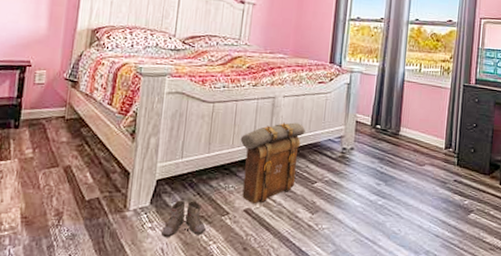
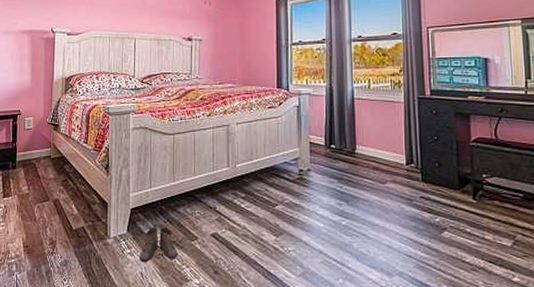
backpack: present [240,122,306,204] -> none [201,148,261,229]

